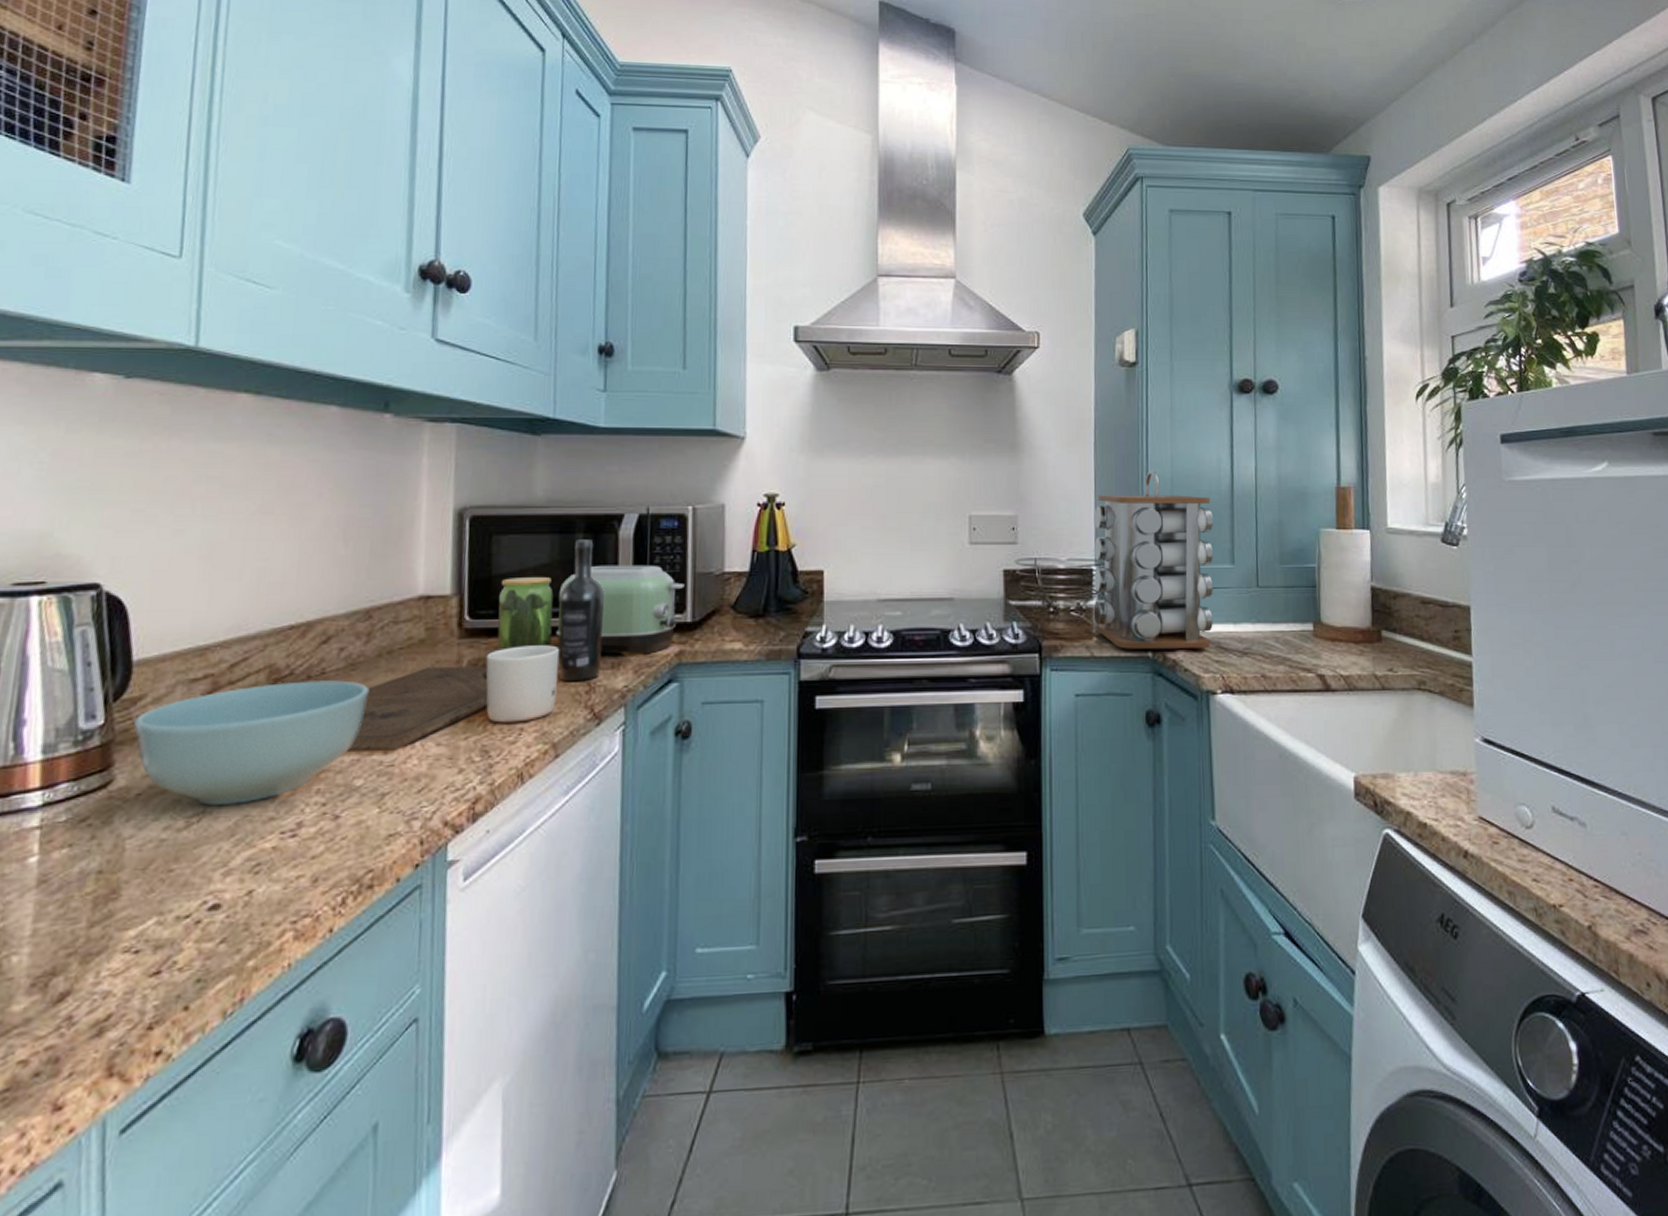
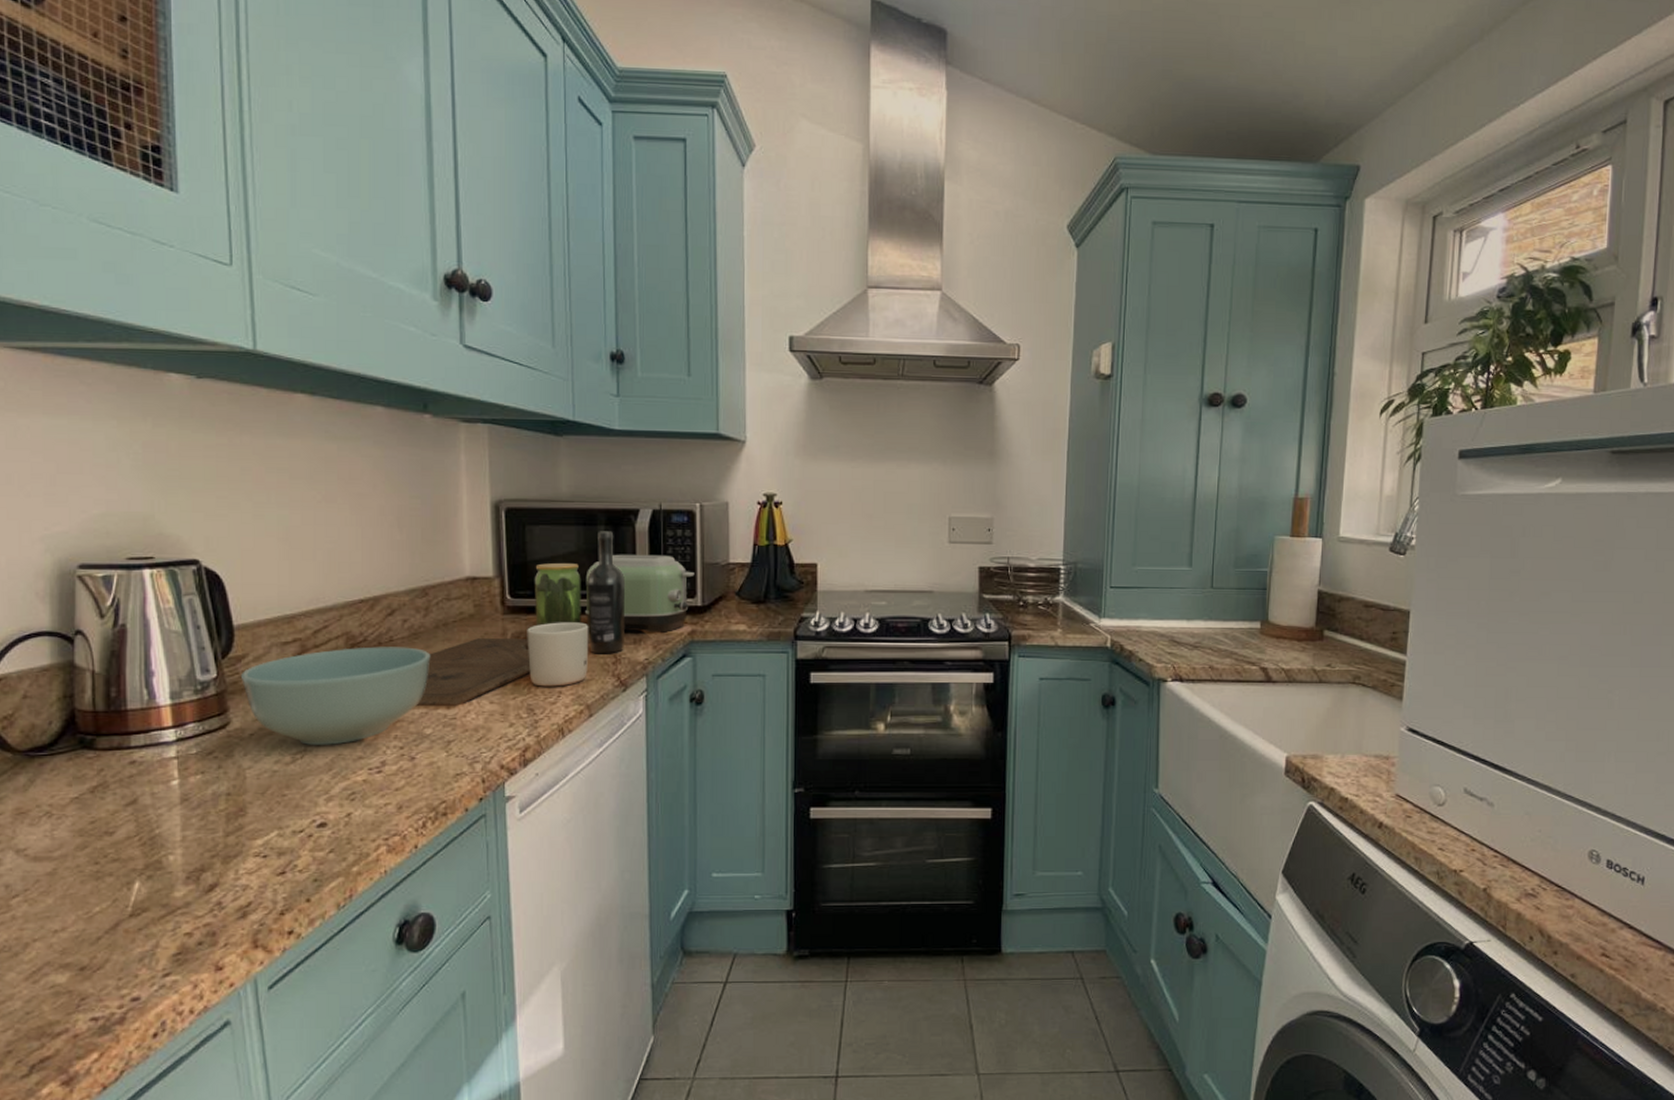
spice rack: present [1093,470,1213,650] -> none [1059,478,1175,642]

